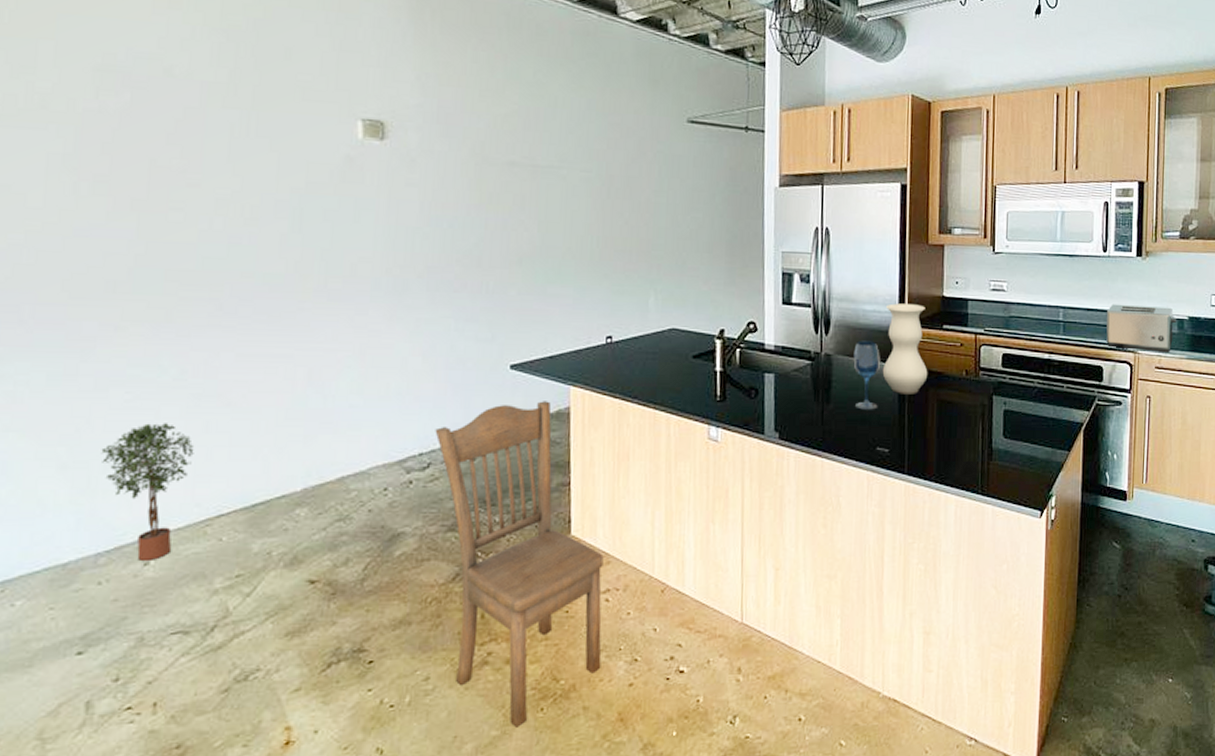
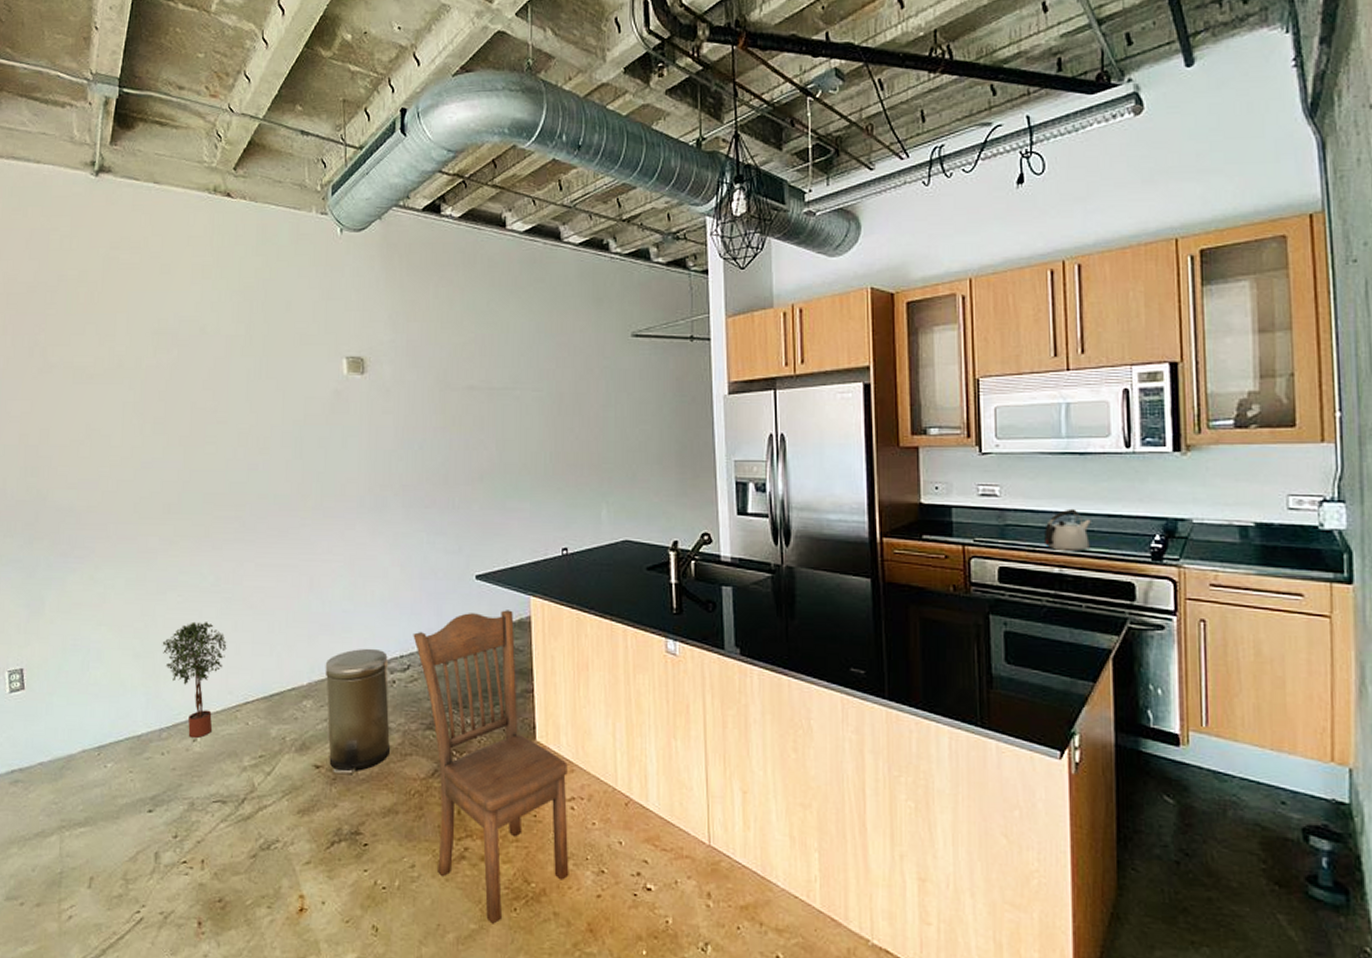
pedal bin: none [324,446,404,588] -> present [325,648,390,775]
wineglass: present [853,340,880,411] -> none [818,552,850,629]
vase: present [882,303,928,394] -> none [853,512,907,611]
kettle: none [1039,303,1074,340] -> present [1044,508,1091,552]
toaster: present [1106,304,1177,352] -> none [1134,508,1238,566]

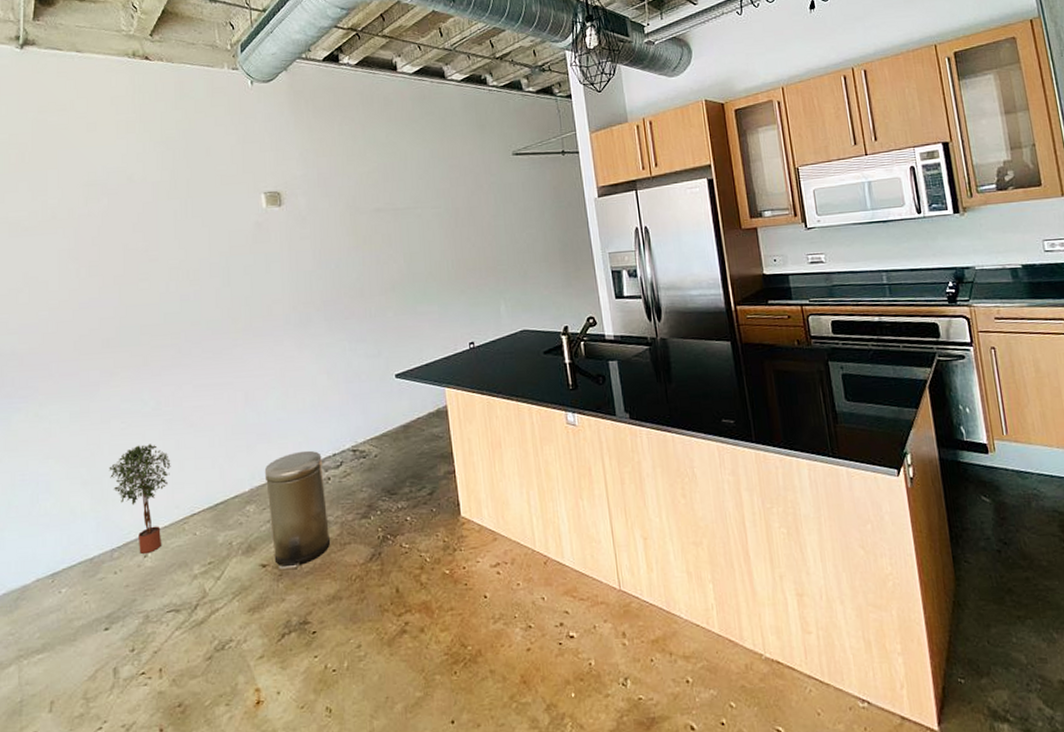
dining chair: present [413,610,569,924] -> none [343,402,501,689]
kettle: present [1044,508,1091,552] -> none [863,267,900,304]

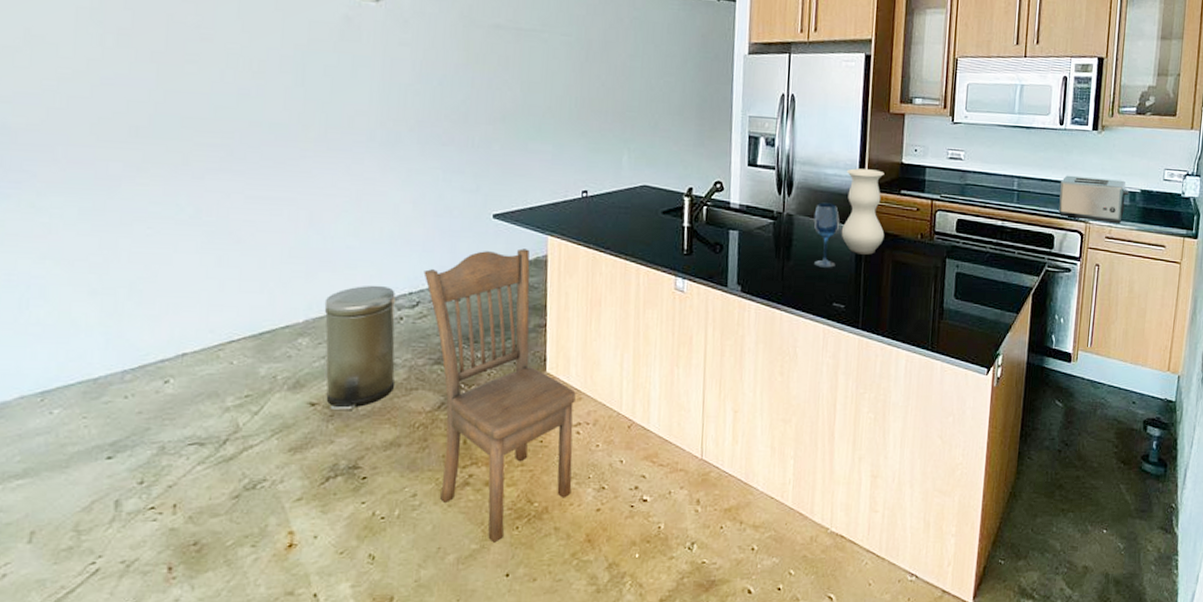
potted tree: present [109,444,171,554] -> none [126,256,209,379]
dining chair: none [343,402,501,689] -> present [423,248,576,543]
wineglass: none [686,322,718,387] -> present [813,202,840,269]
vase: none [711,284,761,369] -> present [841,168,885,255]
toaster: none [931,258,1010,304] -> present [1059,175,1129,223]

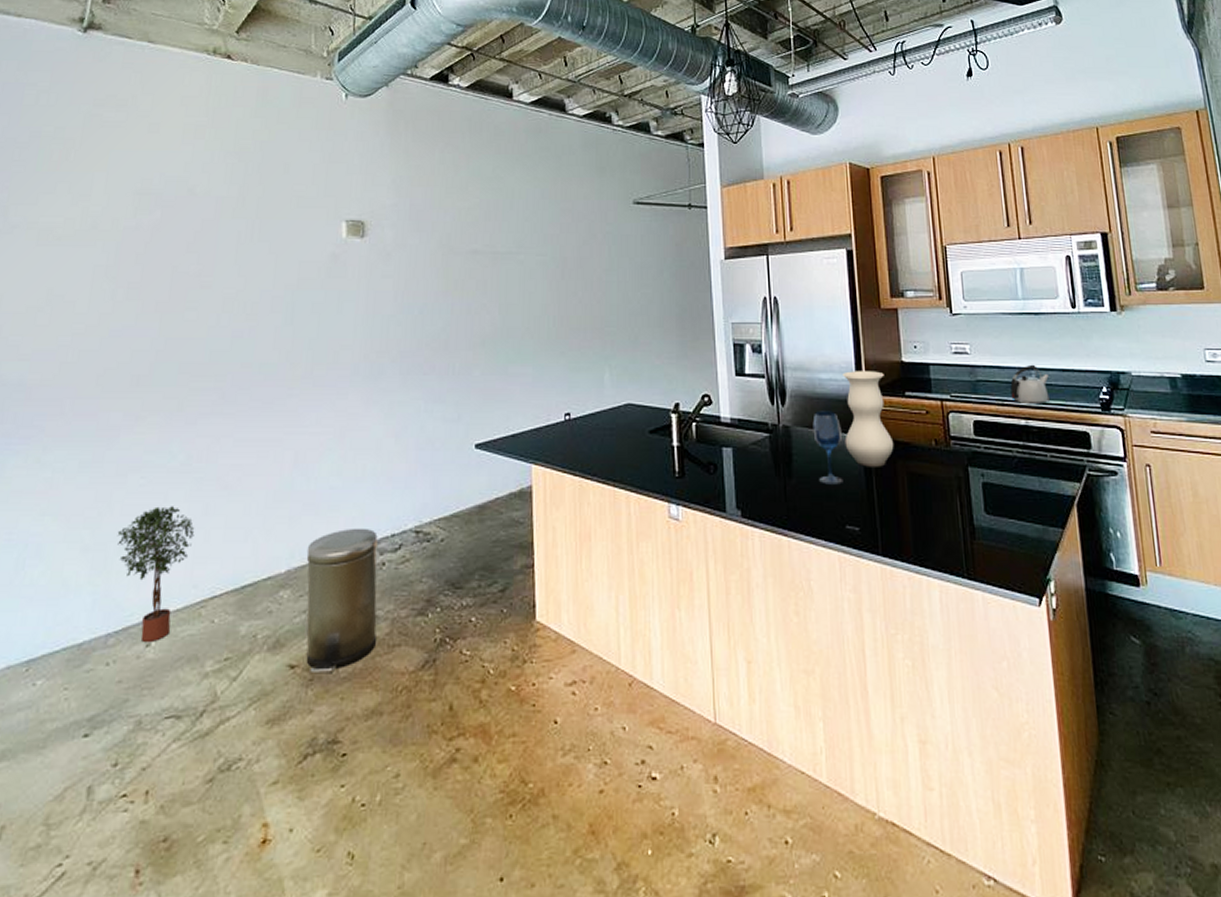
potted tree: none [126,256,209,379] -> present [117,506,195,642]
dining chair: present [423,248,576,543] -> none [406,480,570,836]
kettle: none [993,173,1029,208] -> present [1010,364,1050,405]
toaster: present [1059,175,1129,223] -> none [1084,363,1169,414]

